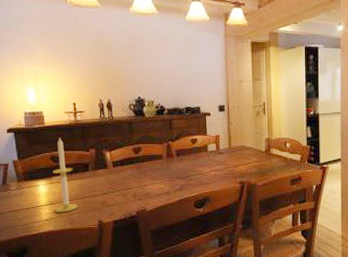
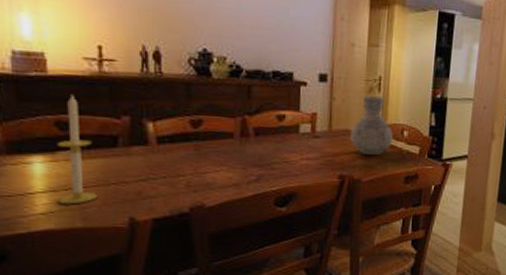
vase: none [245,117,278,165] -> present [349,94,393,156]

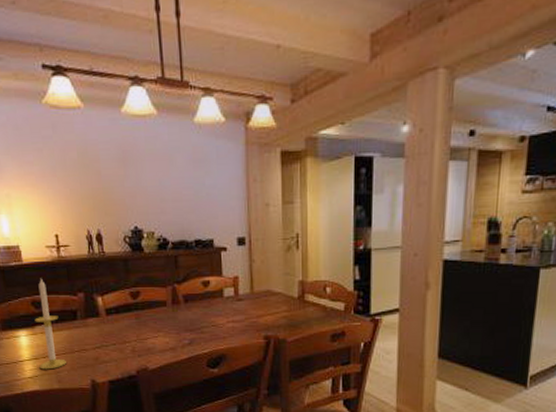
vase: present [349,94,393,156] -> none [271,253,315,315]

